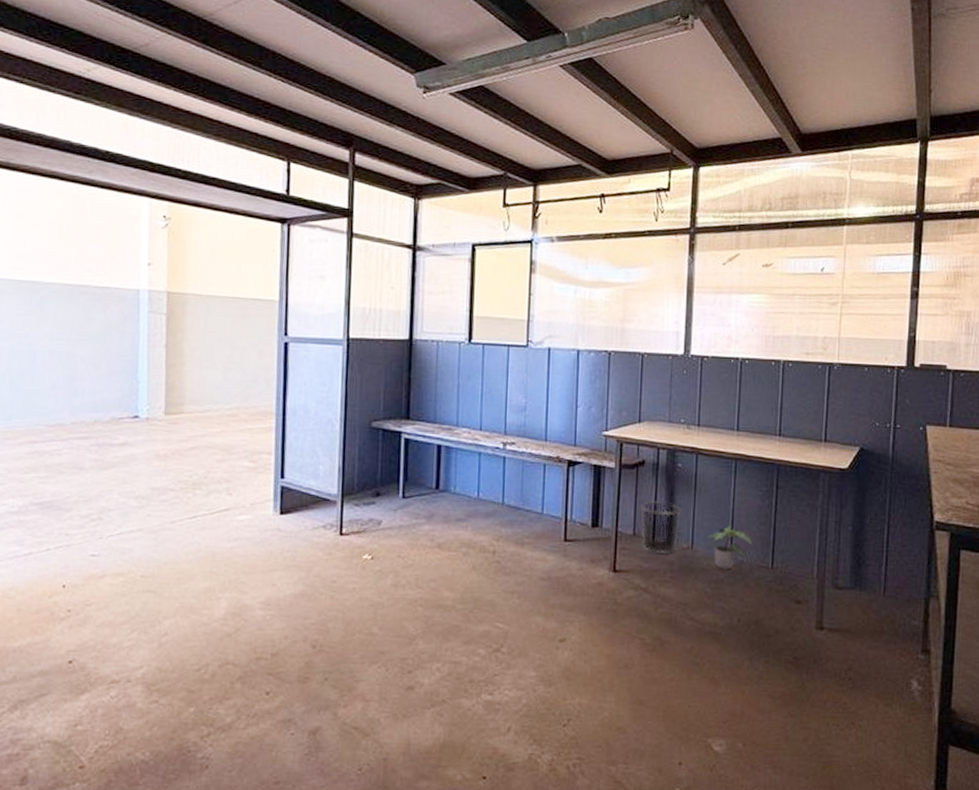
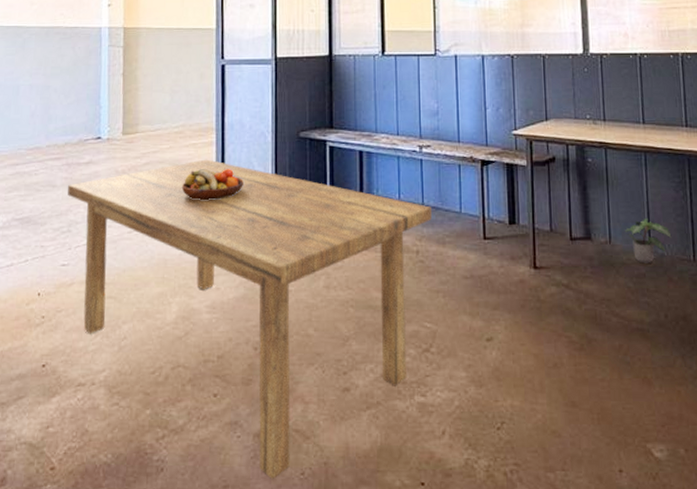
dining table: none [98,446,512,775] -> present [68,159,432,479]
fruit bowl: none [234,455,306,491] -> present [181,168,243,200]
waste bin: present [640,501,681,555] -> none [555,196,595,250]

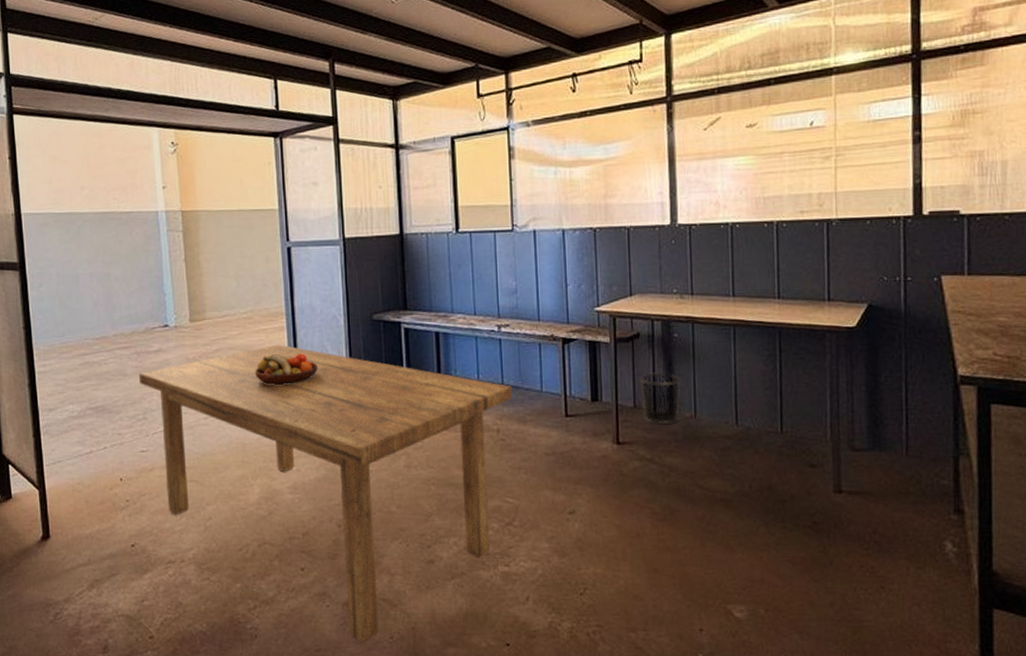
waste bin: none [555,196,595,250] -> present [639,372,681,425]
potted plant: present [624,217,672,263] -> none [710,391,759,437]

